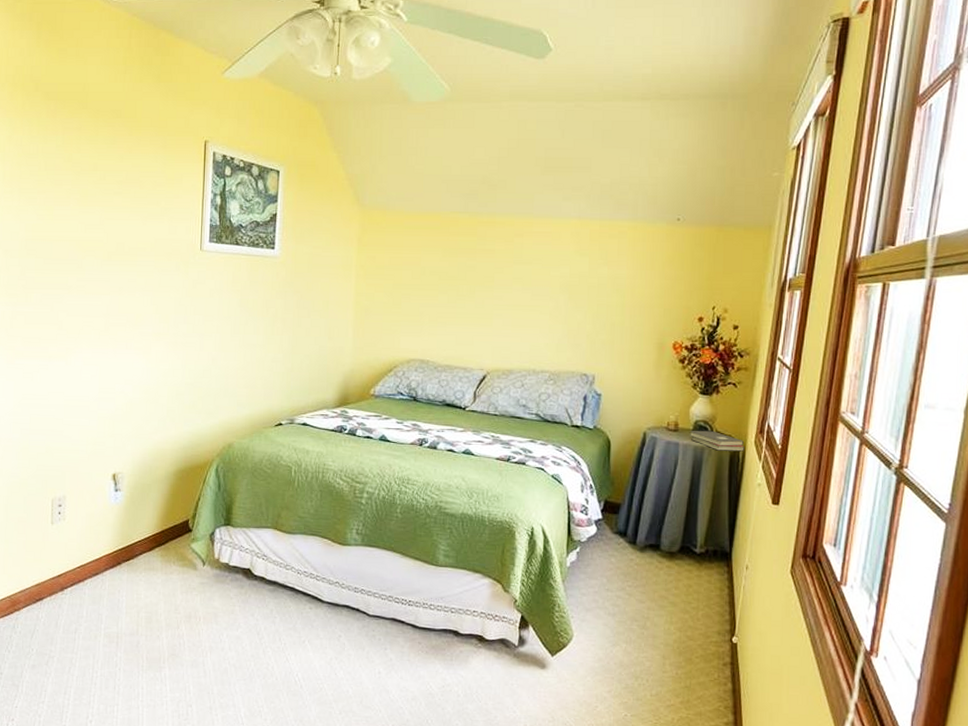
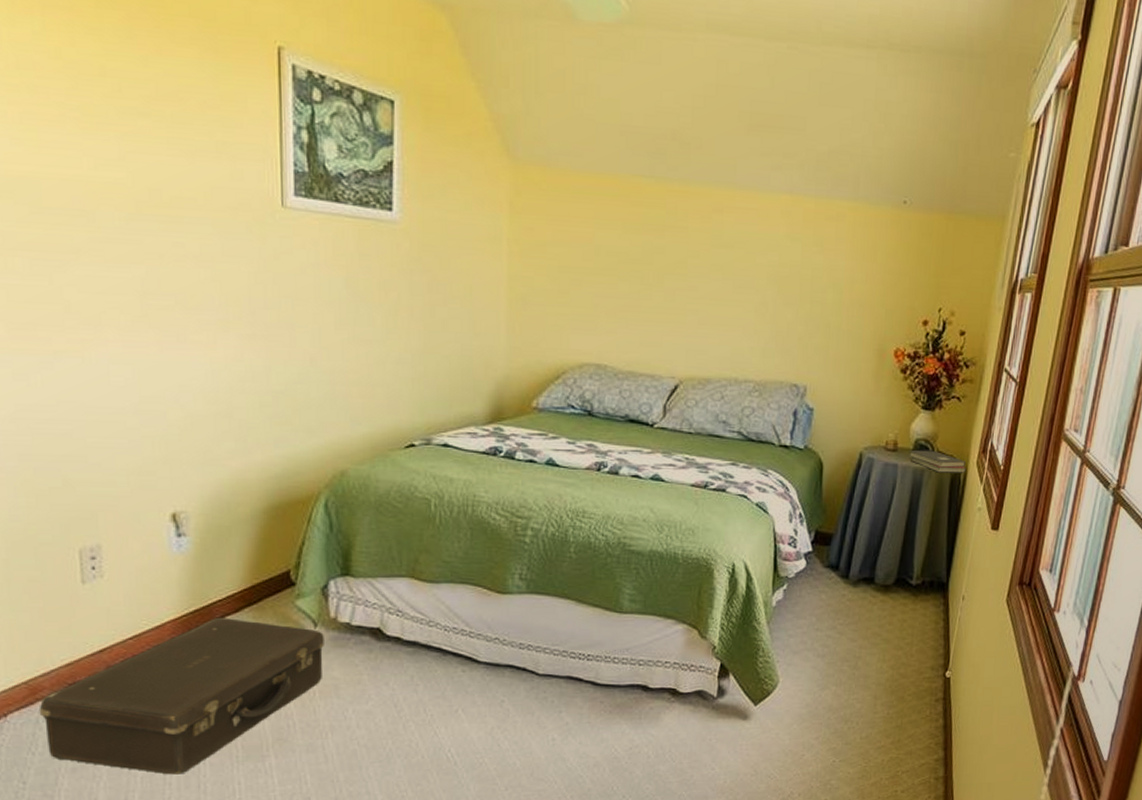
suitcase: none [15,554,209,677] -> present [38,617,324,775]

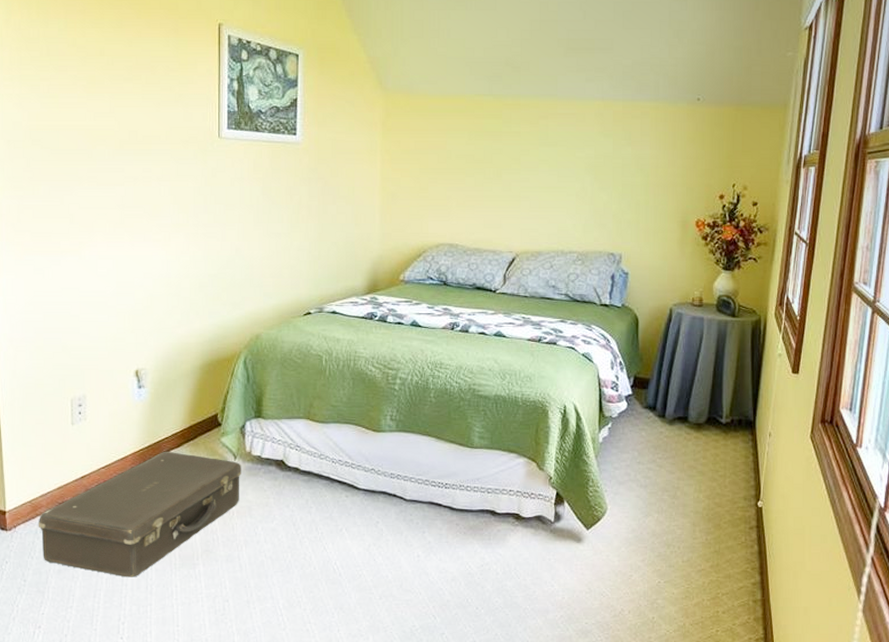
hardback book: present [908,450,966,473] -> none [713,304,766,324]

